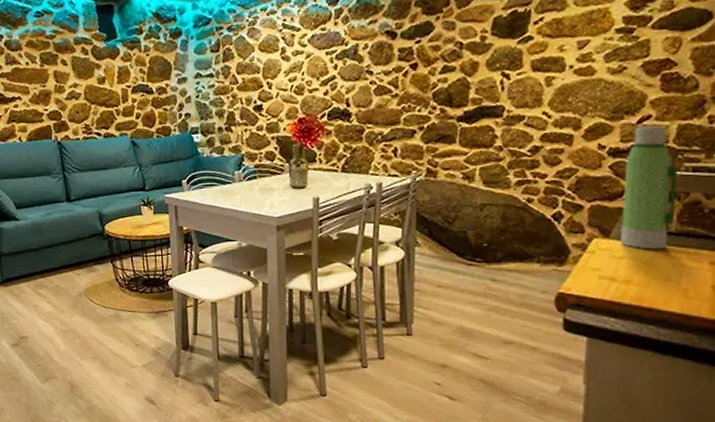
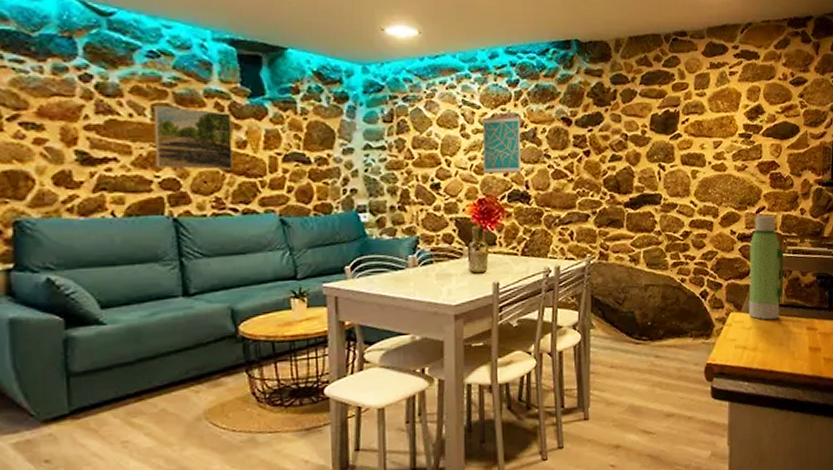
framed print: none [41,54,96,103] -> present [153,106,233,170]
wall art: none [301,33,342,94] -> present [481,116,522,174]

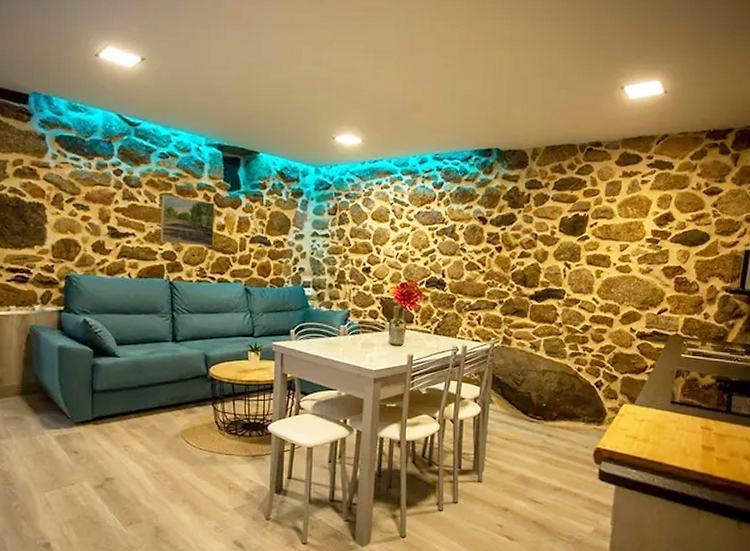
wall art: present [481,116,522,174] -> none [407,213,442,263]
water bottle: present [749,215,784,320] -> none [642,316,683,415]

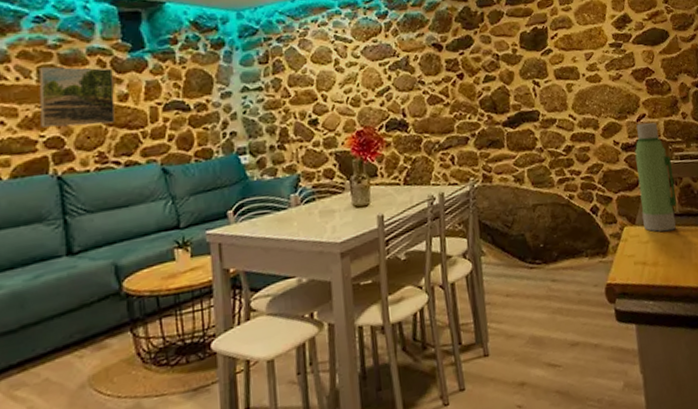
water bottle: none [642,316,683,415] -> present [634,122,677,232]

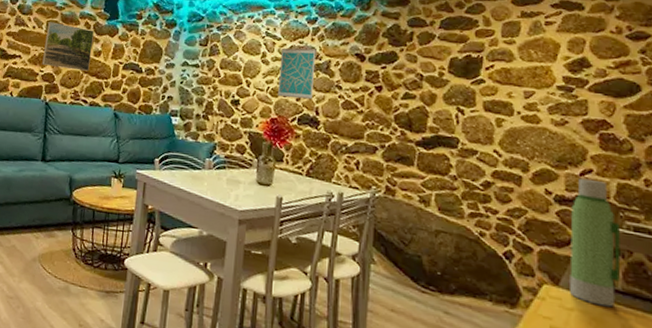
wall art: none [354,46,397,106] -> present [278,48,316,100]

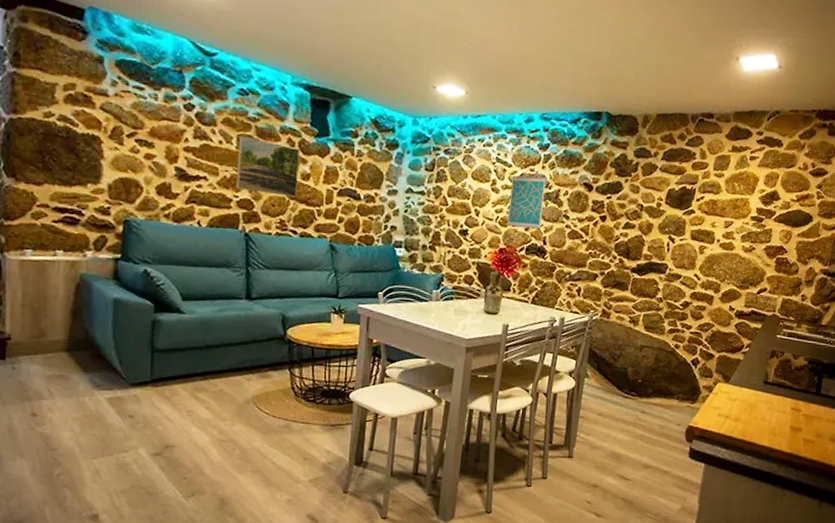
water bottle: present [570,178,621,307] -> none [736,296,779,396]

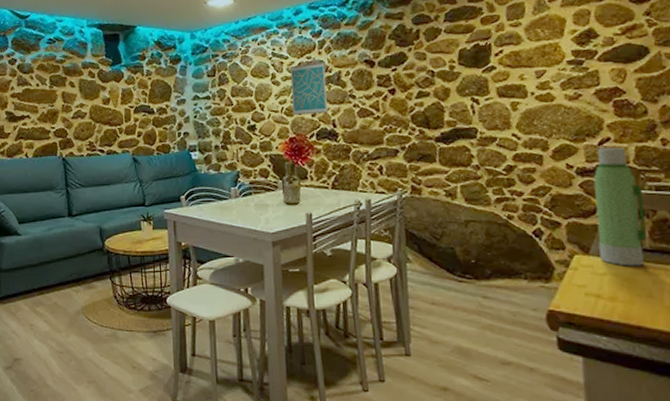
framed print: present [236,136,300,197] -> none [51,76,101,122]
water bottle: none [736,296,779,396] -> present [593,147,647,267]

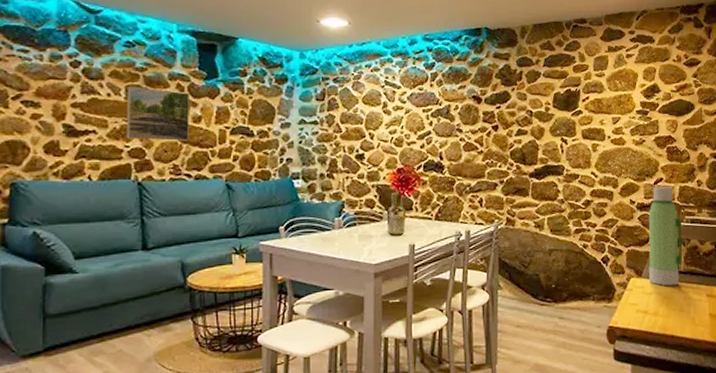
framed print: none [51,76,101,122] -> present [126,87,189,141]
wall art: present [289,62,328,116] -> none [401,94,436,146]

